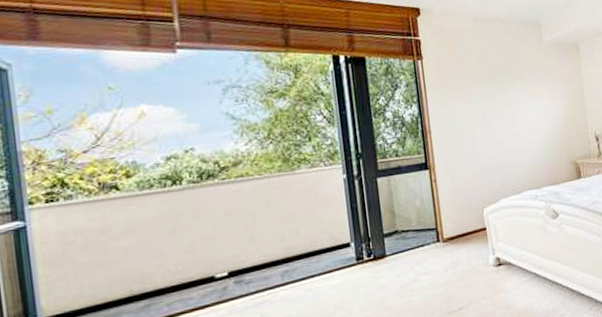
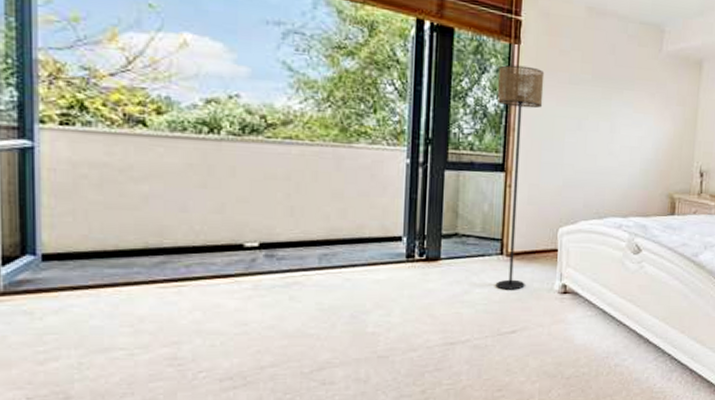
floor lamp: none [408,76,464,273] -> present [495,64,545,290]

